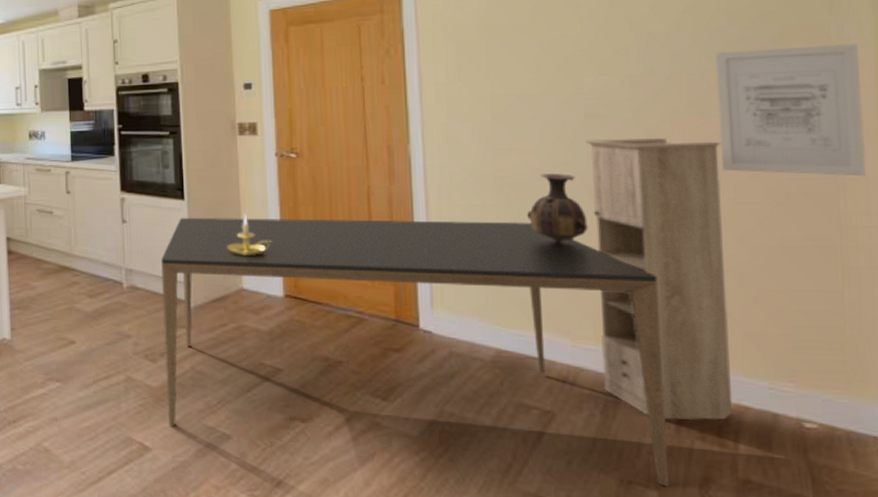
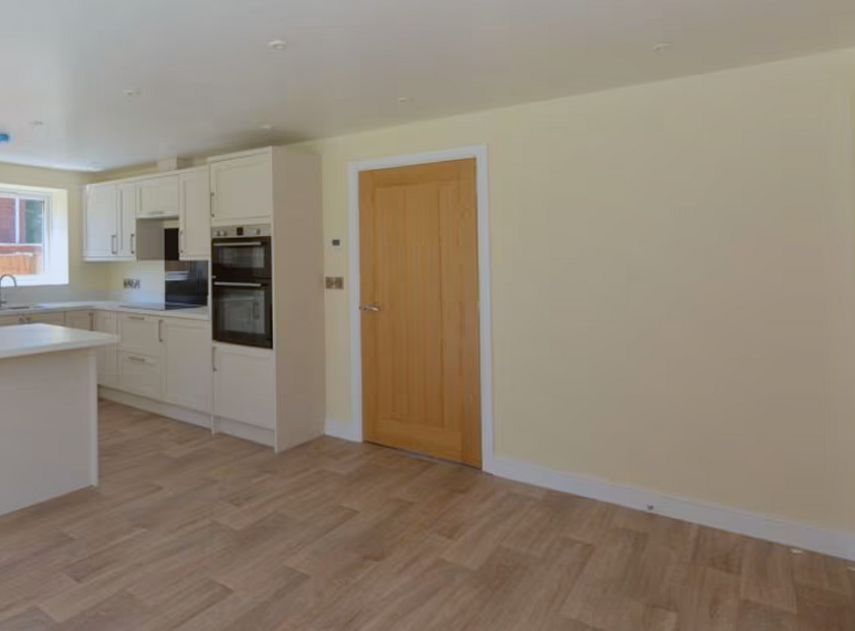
dining table: present [160,217,670,487] -> none [248,366,686,609]
candle holder: present [227,214,273,255] -> none [311,364,354,403]
vase: present [527,173,588,242] -> none [577,330,627,392]
storage cabinet: present [585,138,733,421] -> none [627,301,738,550]
wall art: present [714,44,867,177] -> none [732,224,845,338]

